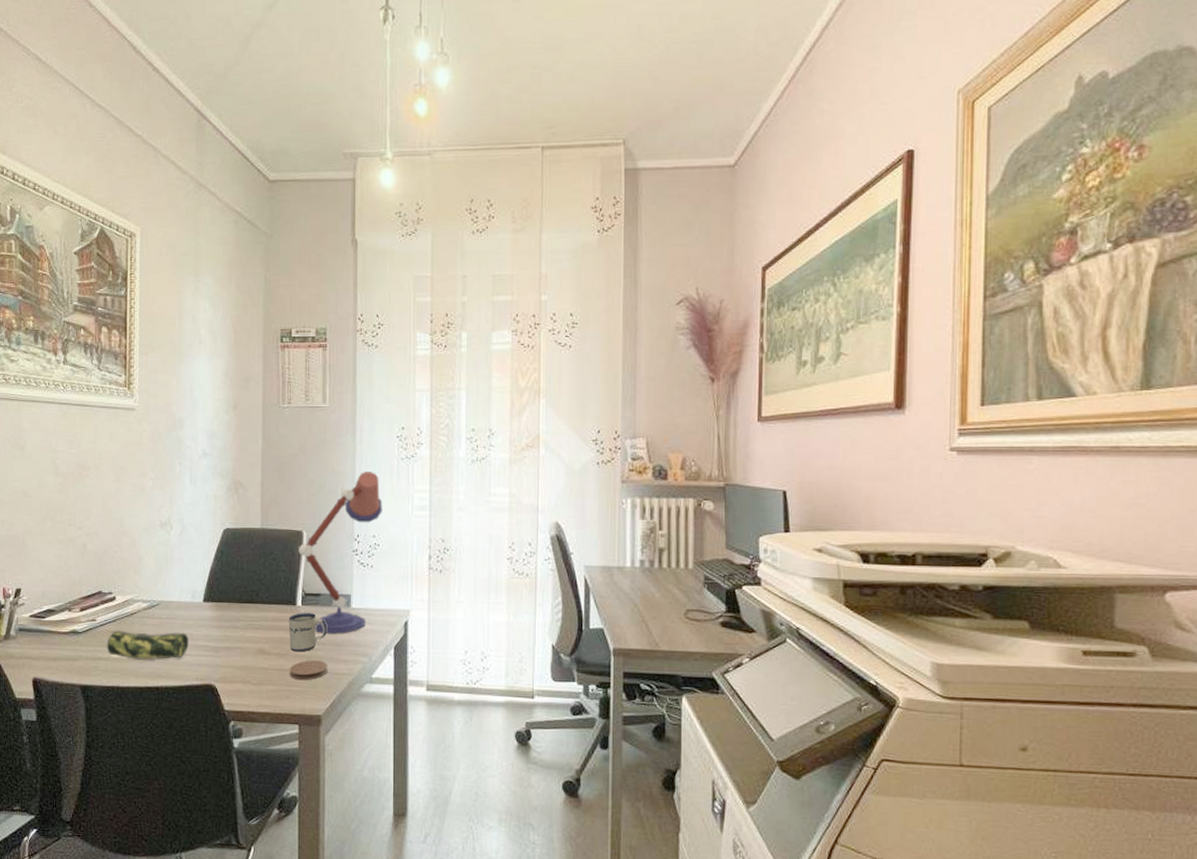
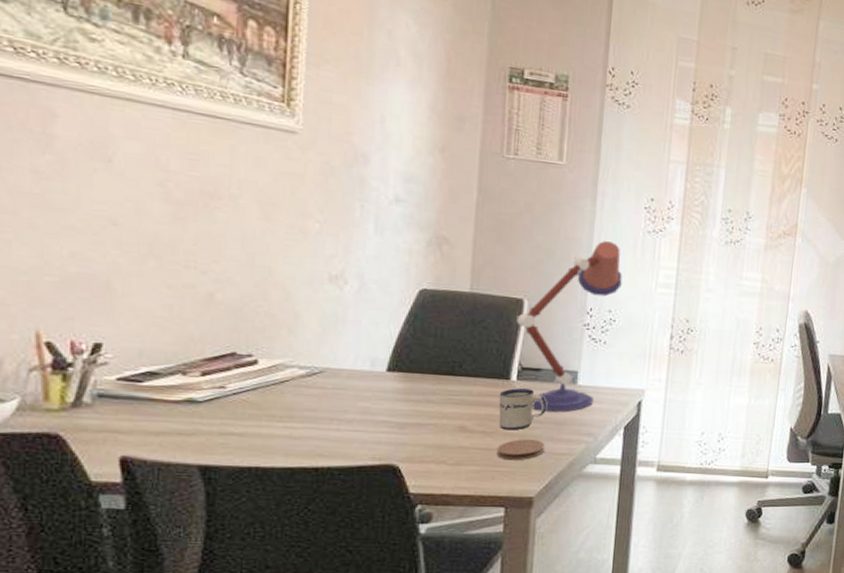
pencil case: present [106,630,188,660] -> none [241,400,364,436]

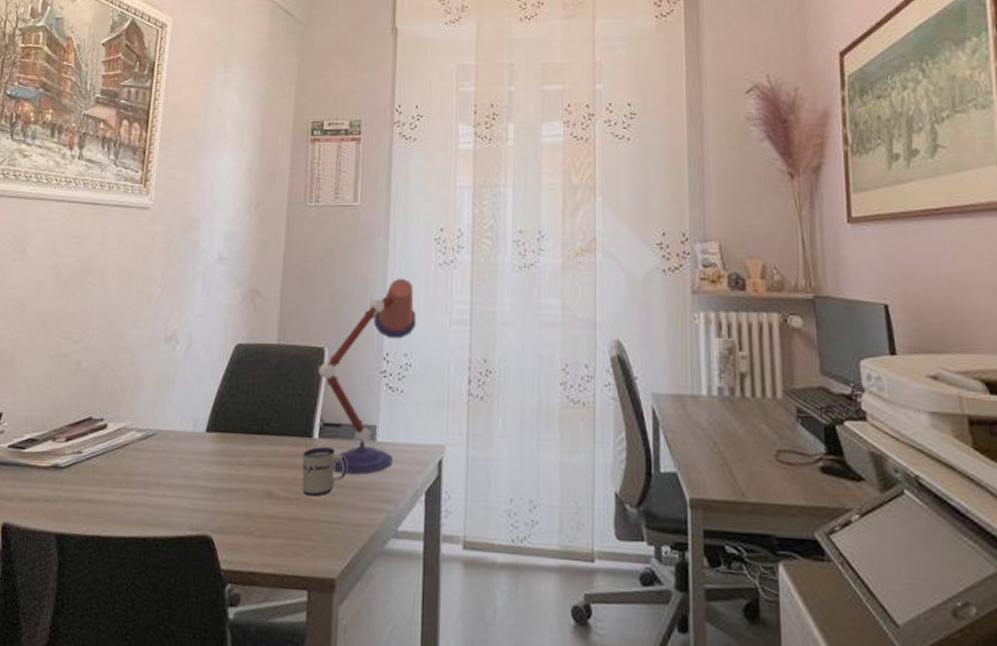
coaster: present [496,439,545,461] -> none [300,506,346,533]

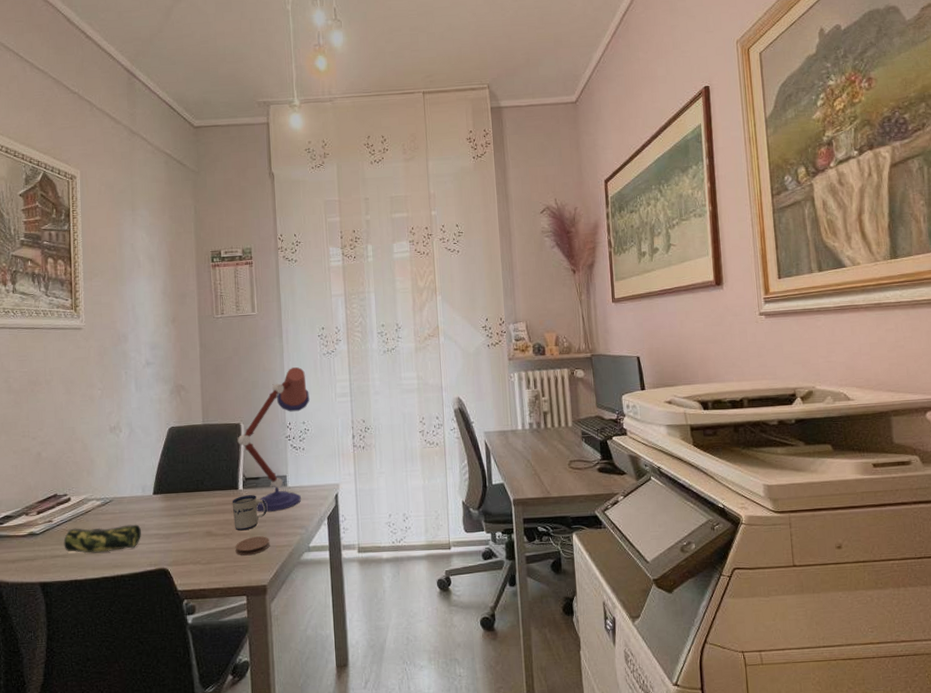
pencil case: none [90,465,186,503] -> present [63,524,141,553]
coaster: none [300,506,346,533] -> present [235,536,270,556]

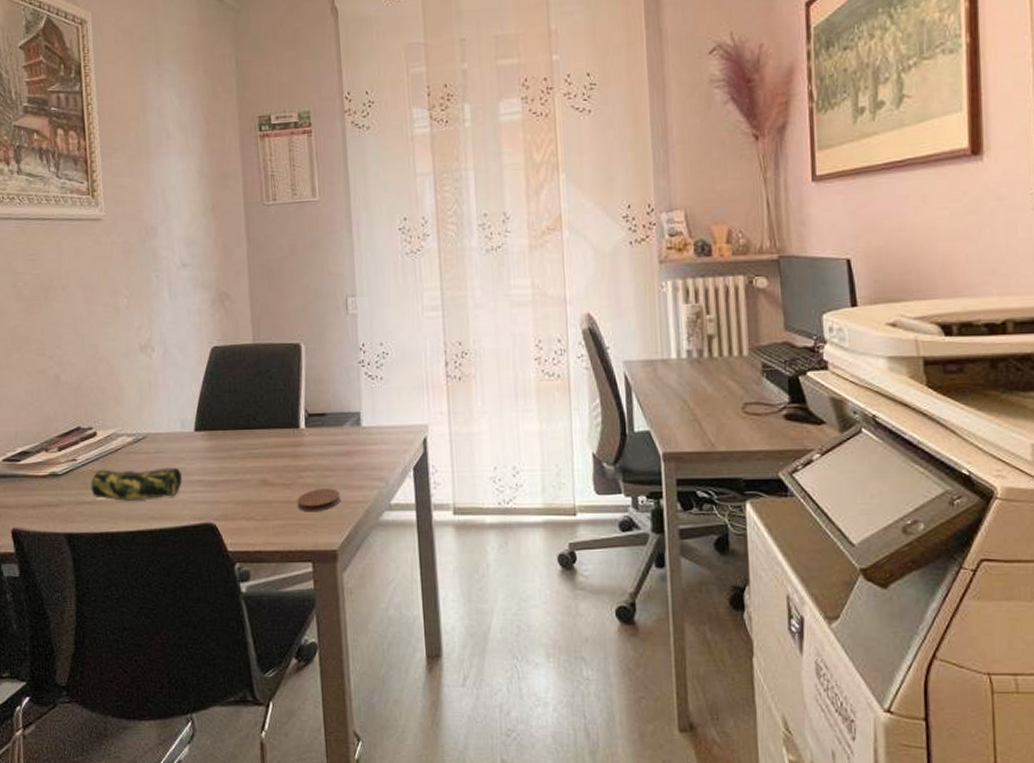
mug: present [232,494,267,531] -> none [291,435,336,481]
desk lamp: present [236,367,310,512] -> none [295,271,389,458]

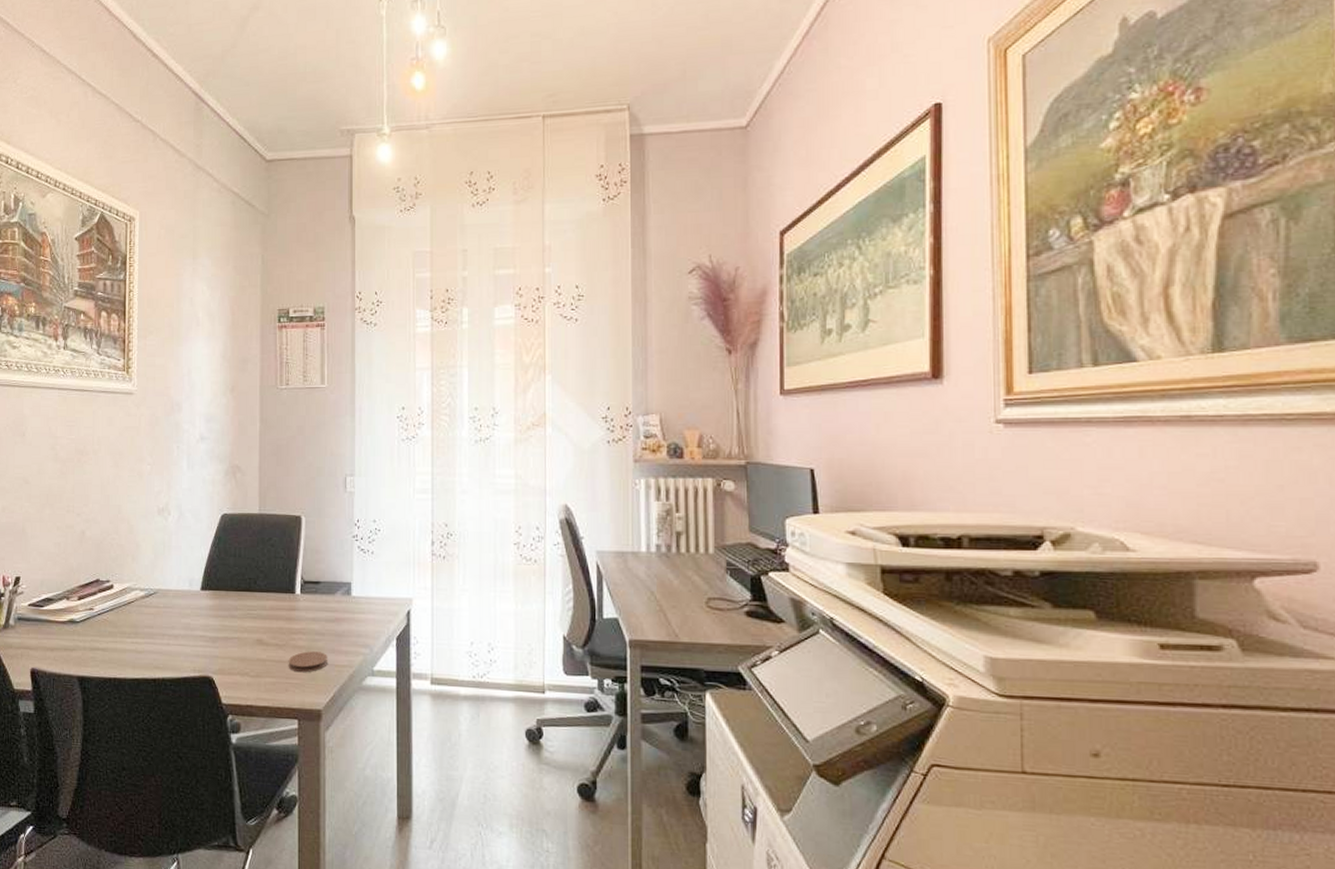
pencil case: present [90,467,182,501] -> none [104,619,186,650]

